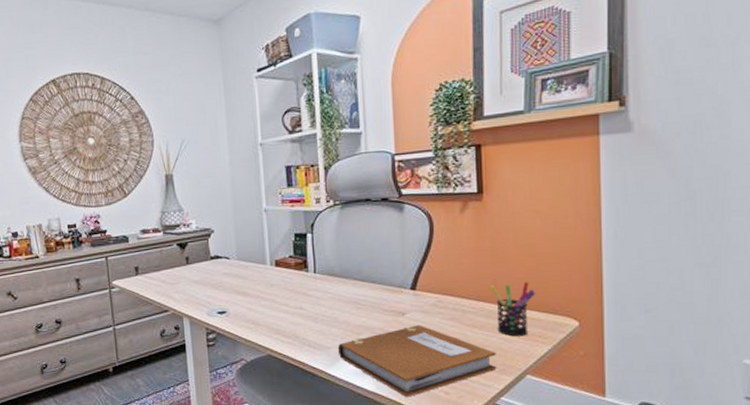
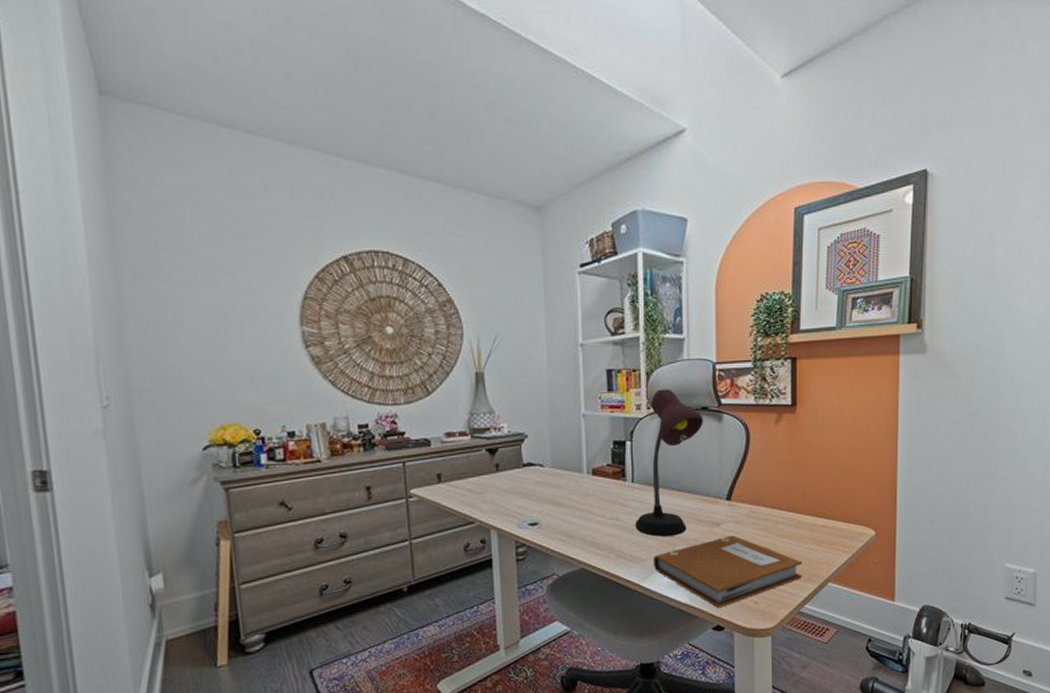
desk lamp: none [319,182,384,325] -> present [635,389,703,537]
pen holder: present [490,281,535,337] -> none [799,492,839,546]

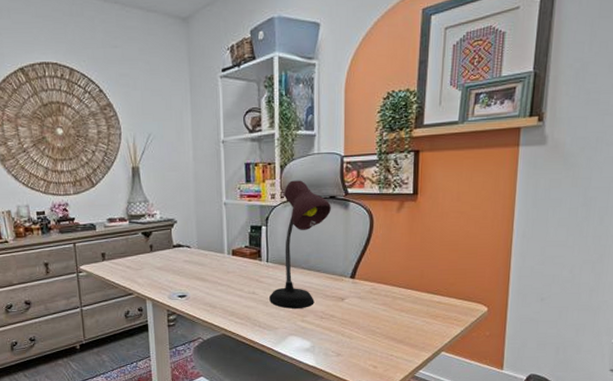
notebook: present [652,535,802,609] -> none [284,309,418,371]

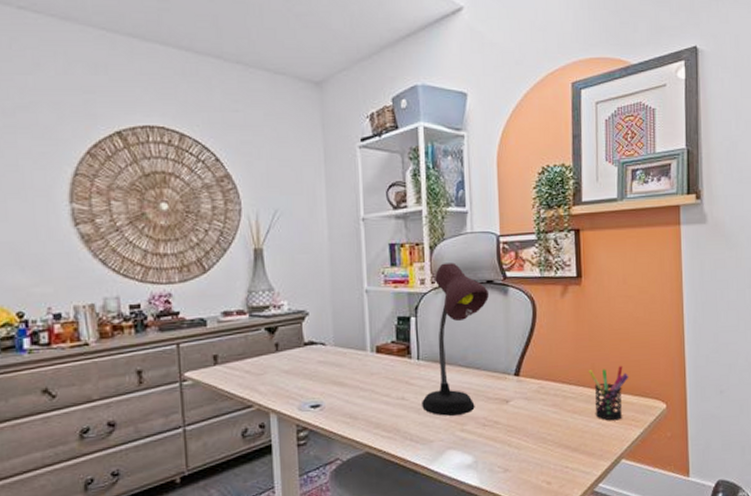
pen holder: none [417,272,454,320] -> present [588,365,628,421]

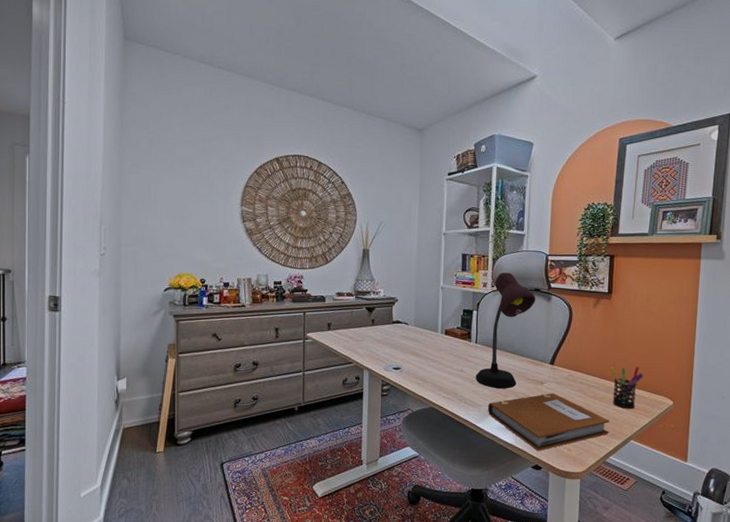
notebook: none [440,412,595,491] -> present [487,393,610,451]

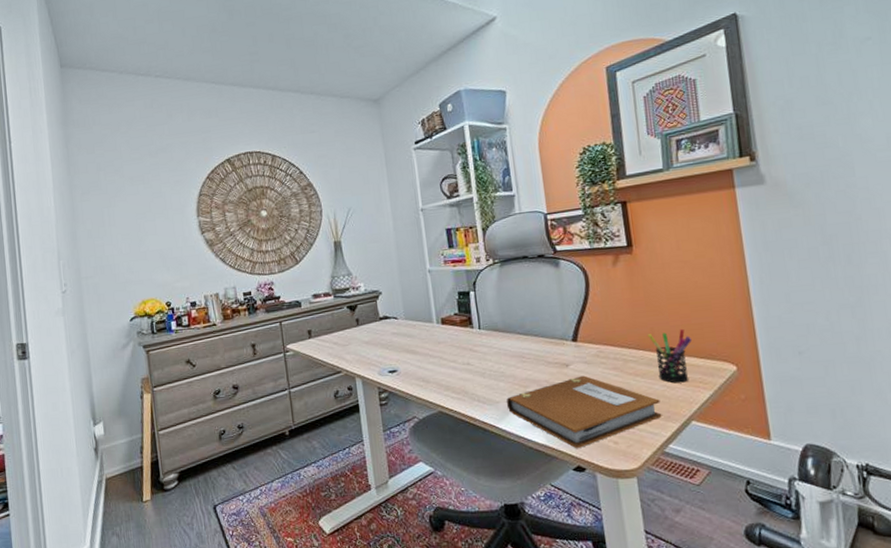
desk lamp: present [476,272,536,389] -> none [486,241,541,379]

